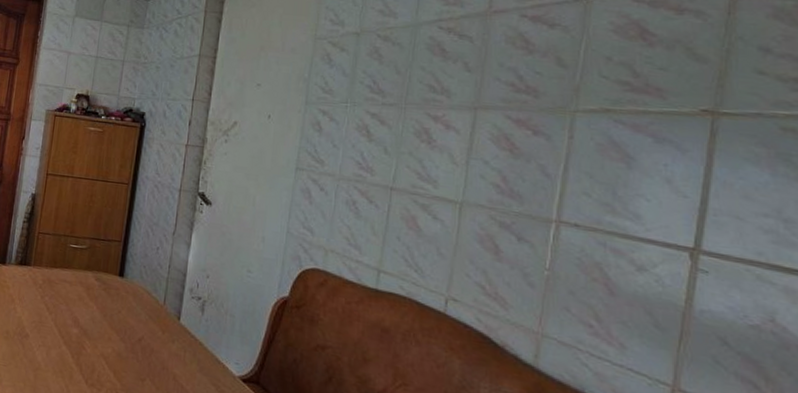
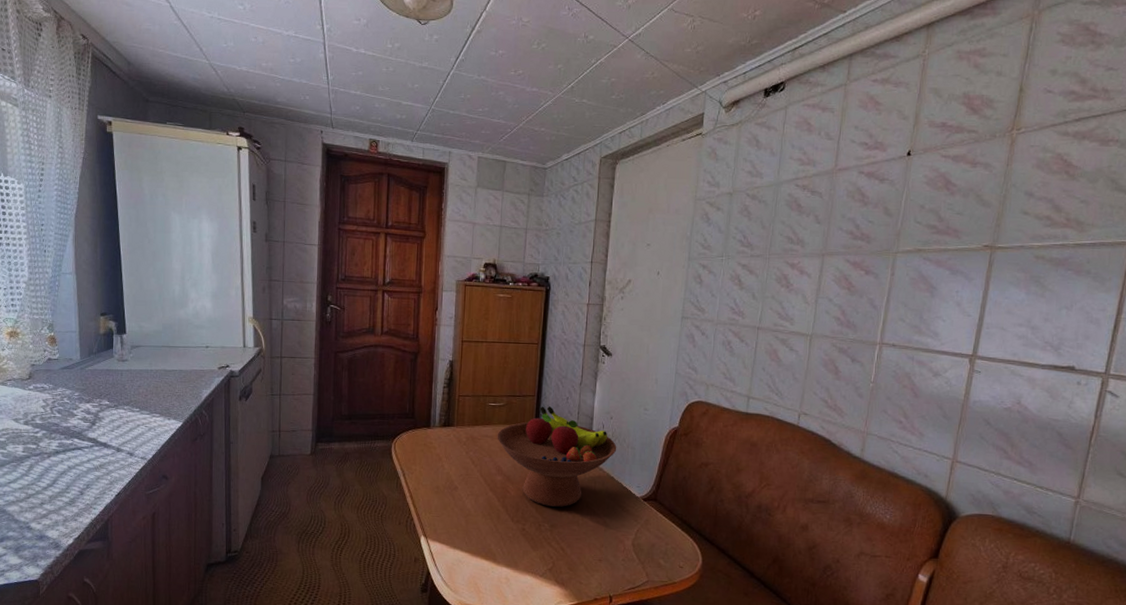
fruit bowl: none [76,254,213,375] -> present [497,406,617,507]

